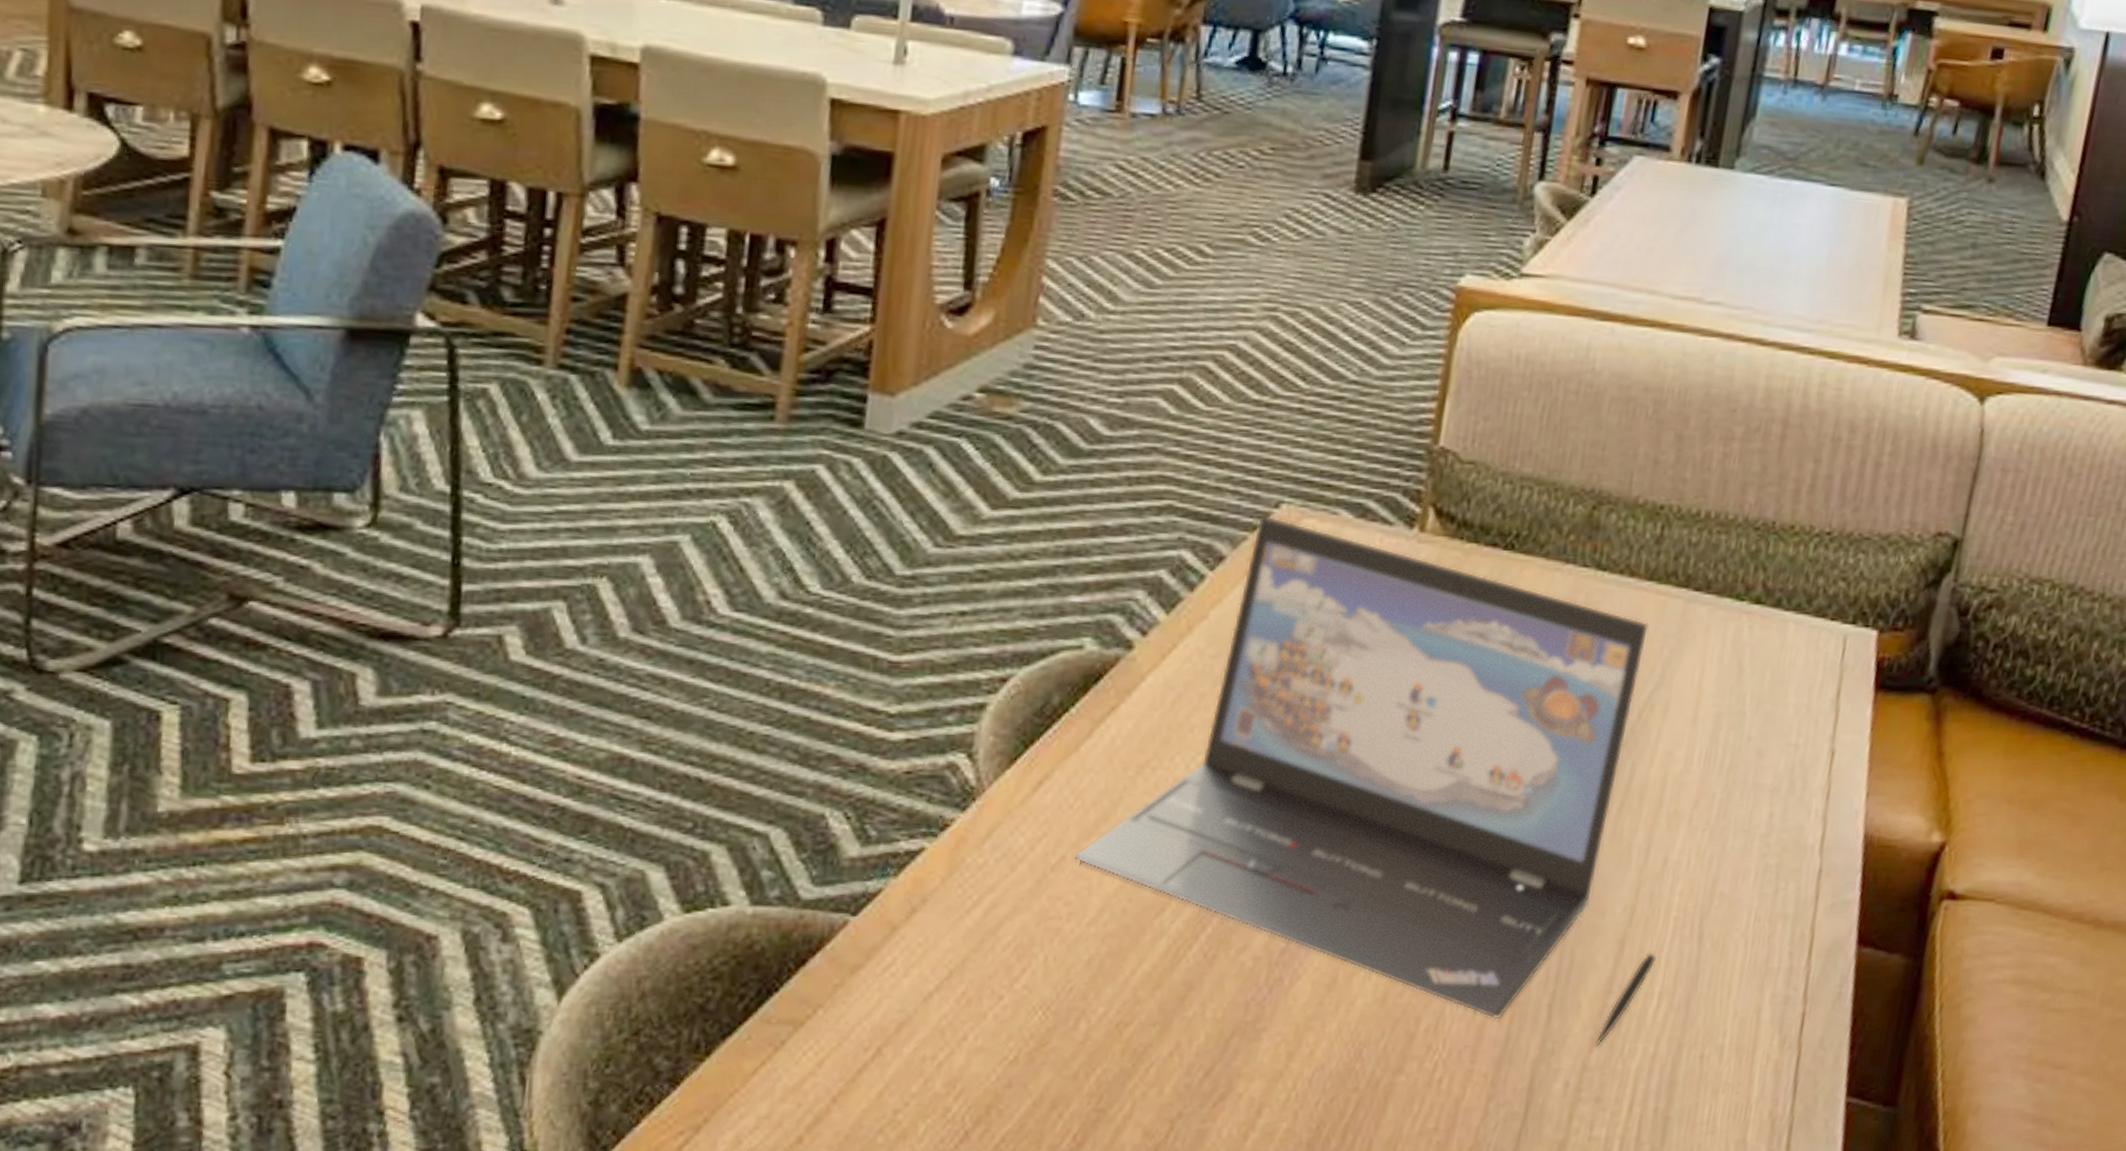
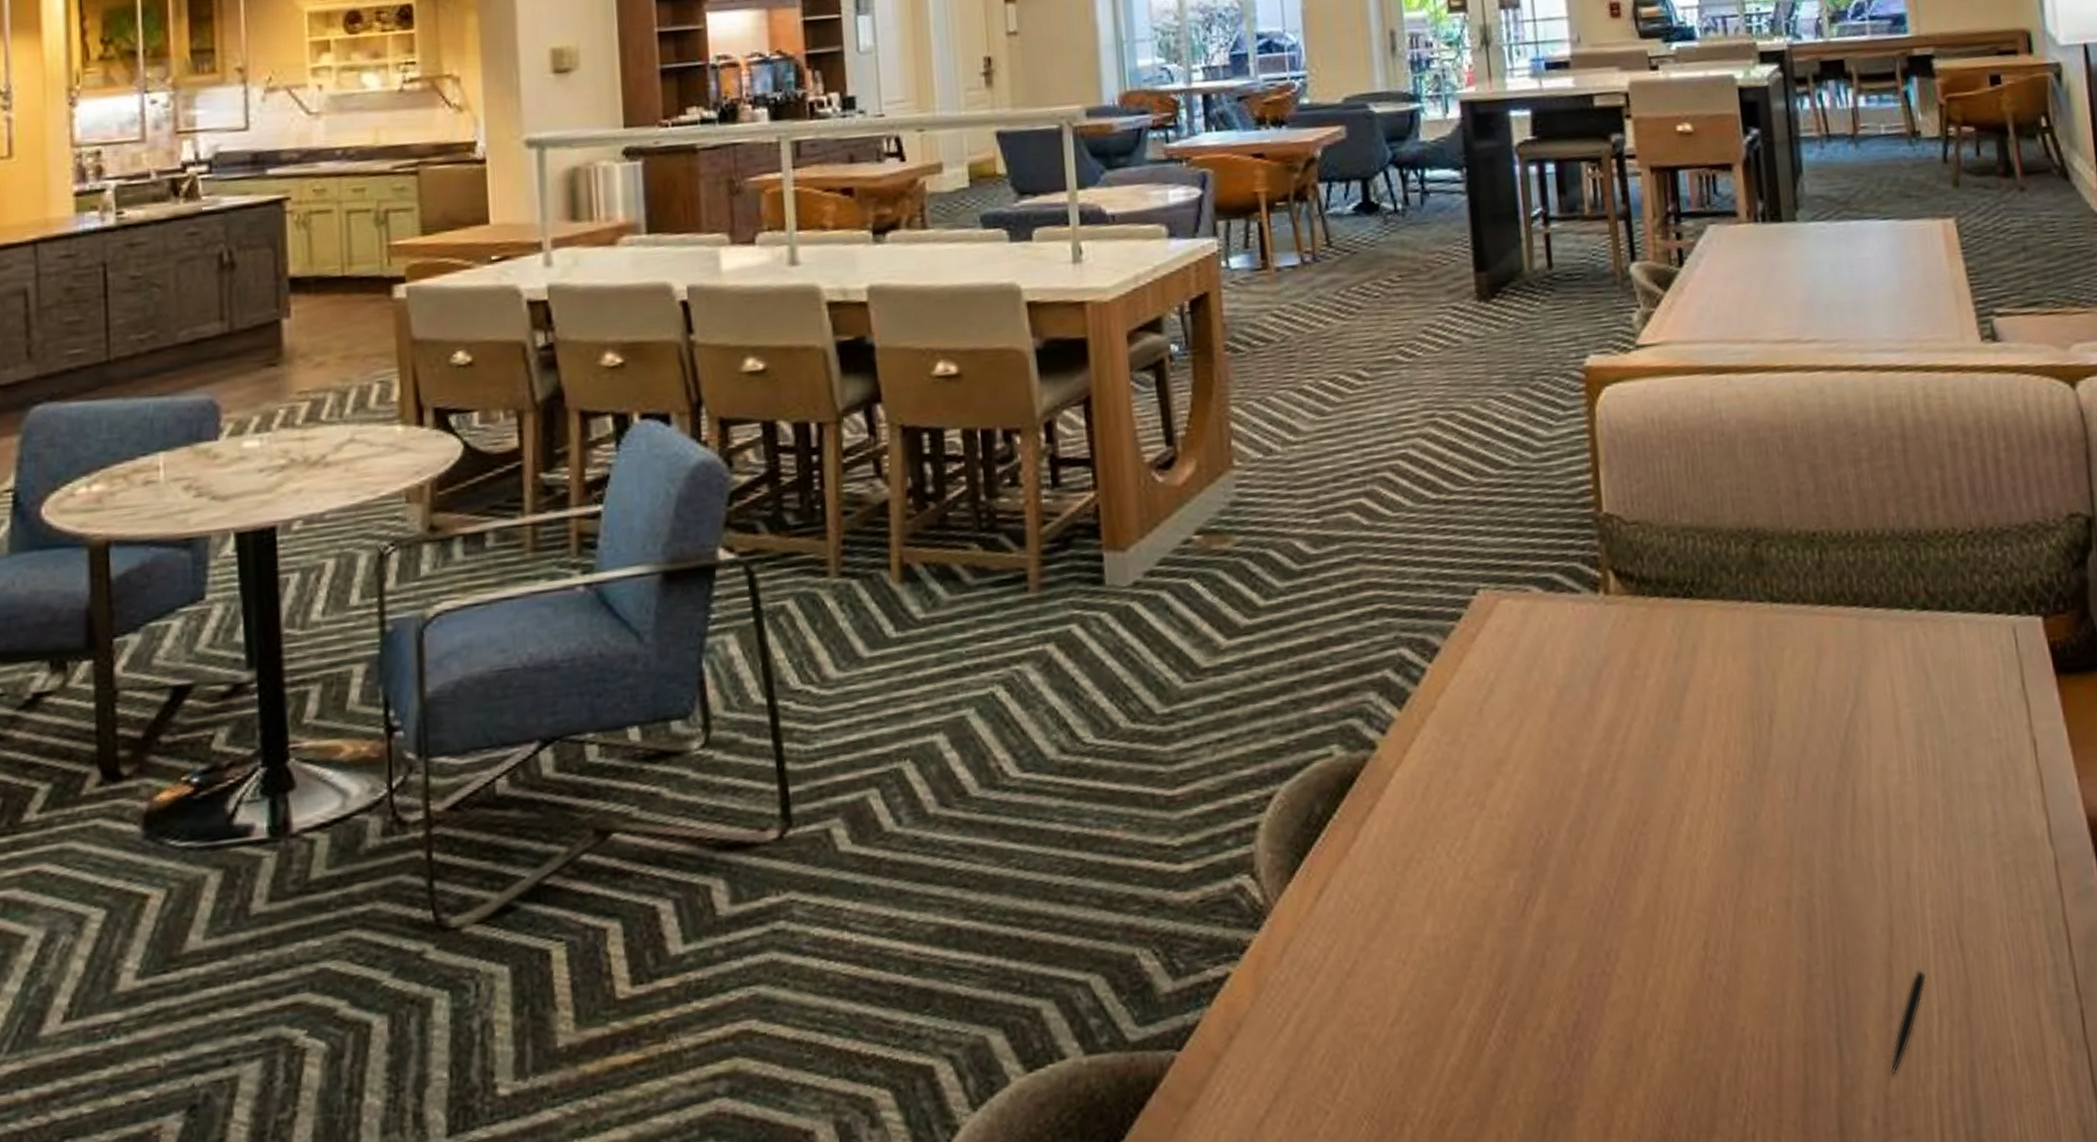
laptop: present [1073,515,1650,1020] -> none [1364,602,1849,1063]

